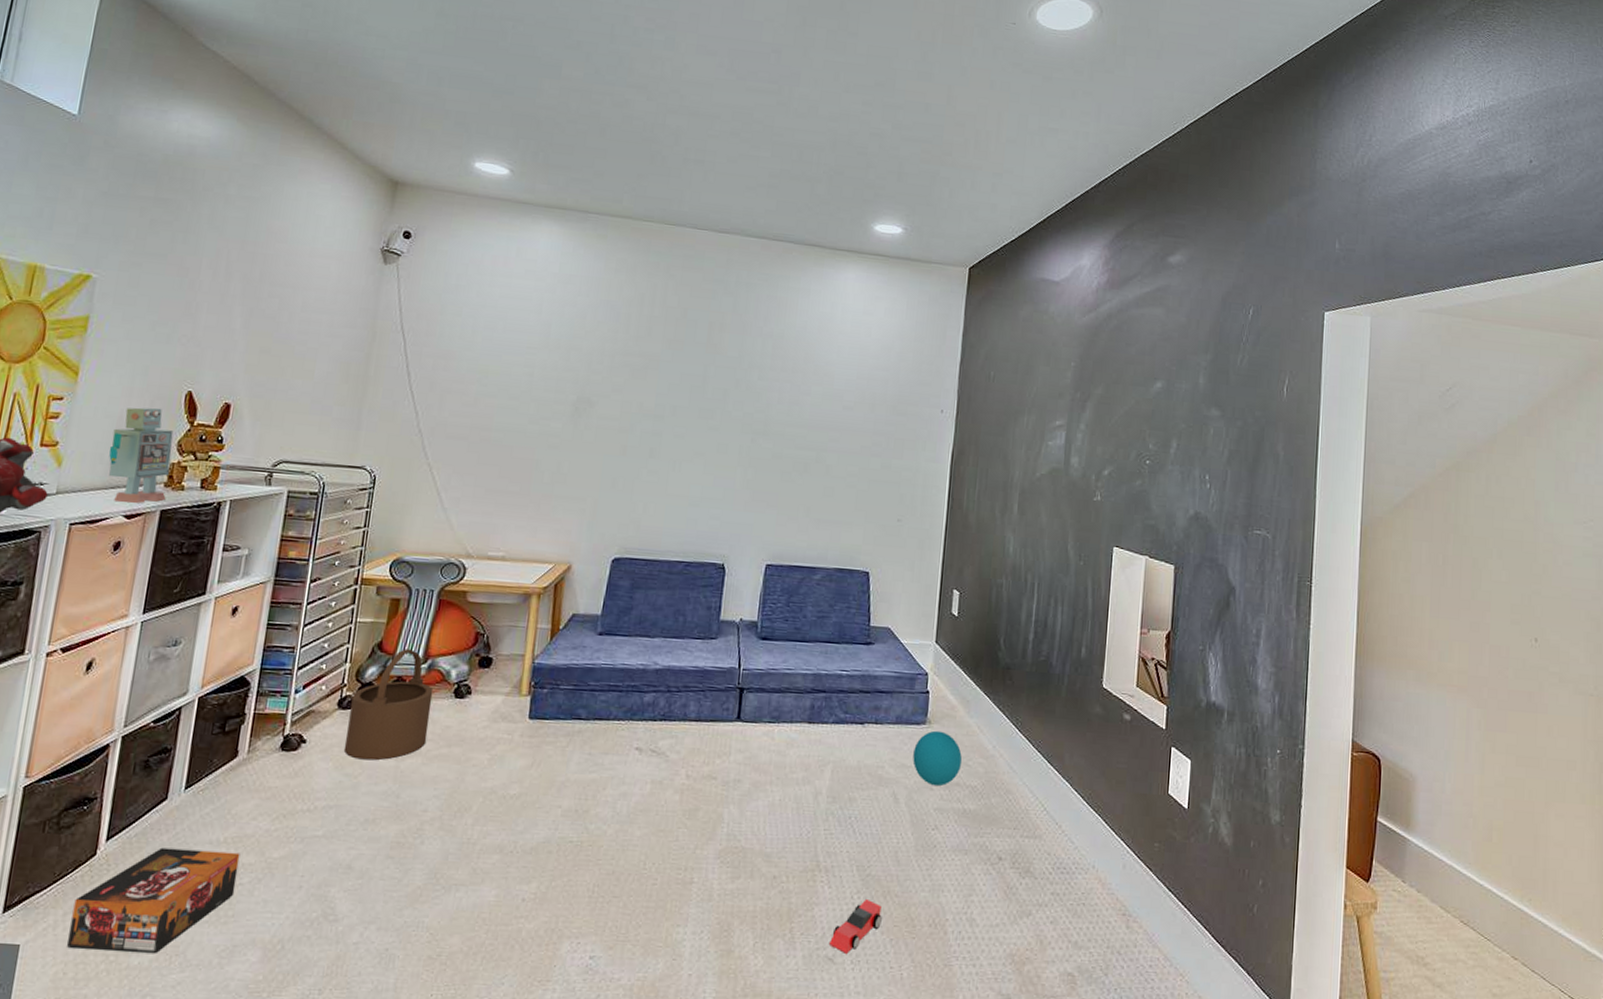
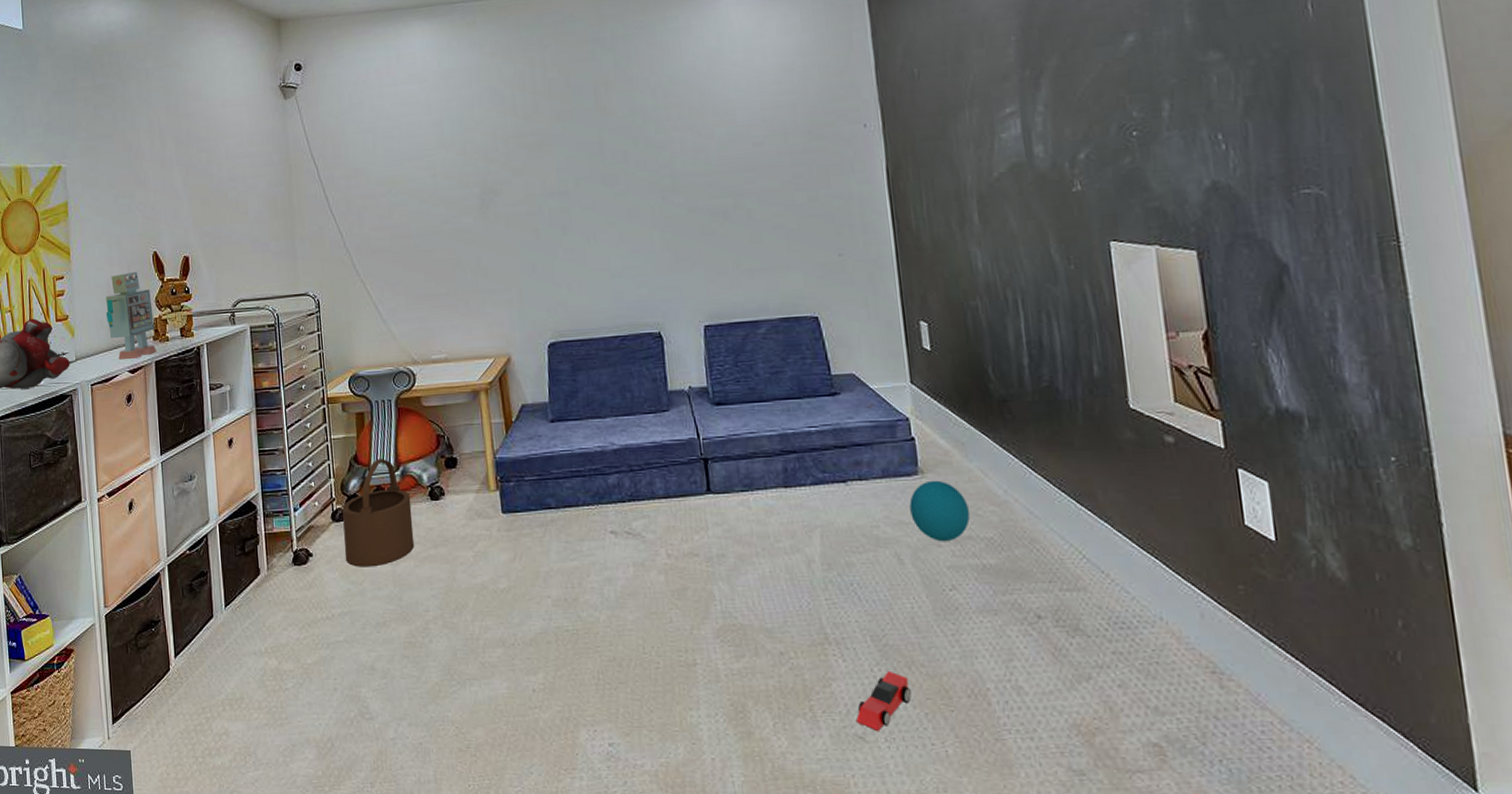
fireworks box: present [67,847,241,953] -> none [162,660,283,754]

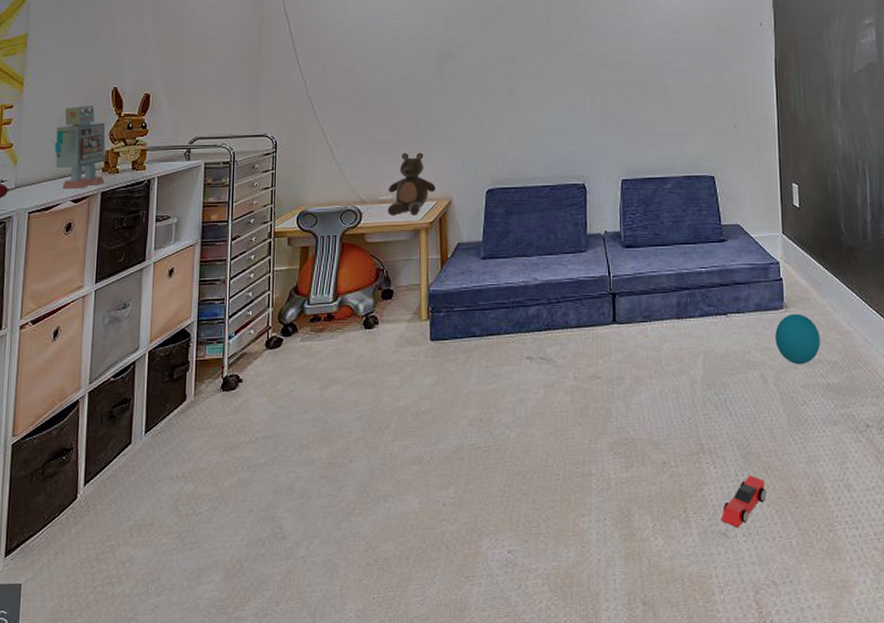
wooden bucket: present [342,459,415,567] -> none [276,290,346,392]
stuffed bear: none [440,304,492,377] -> present [387,152,436,216]

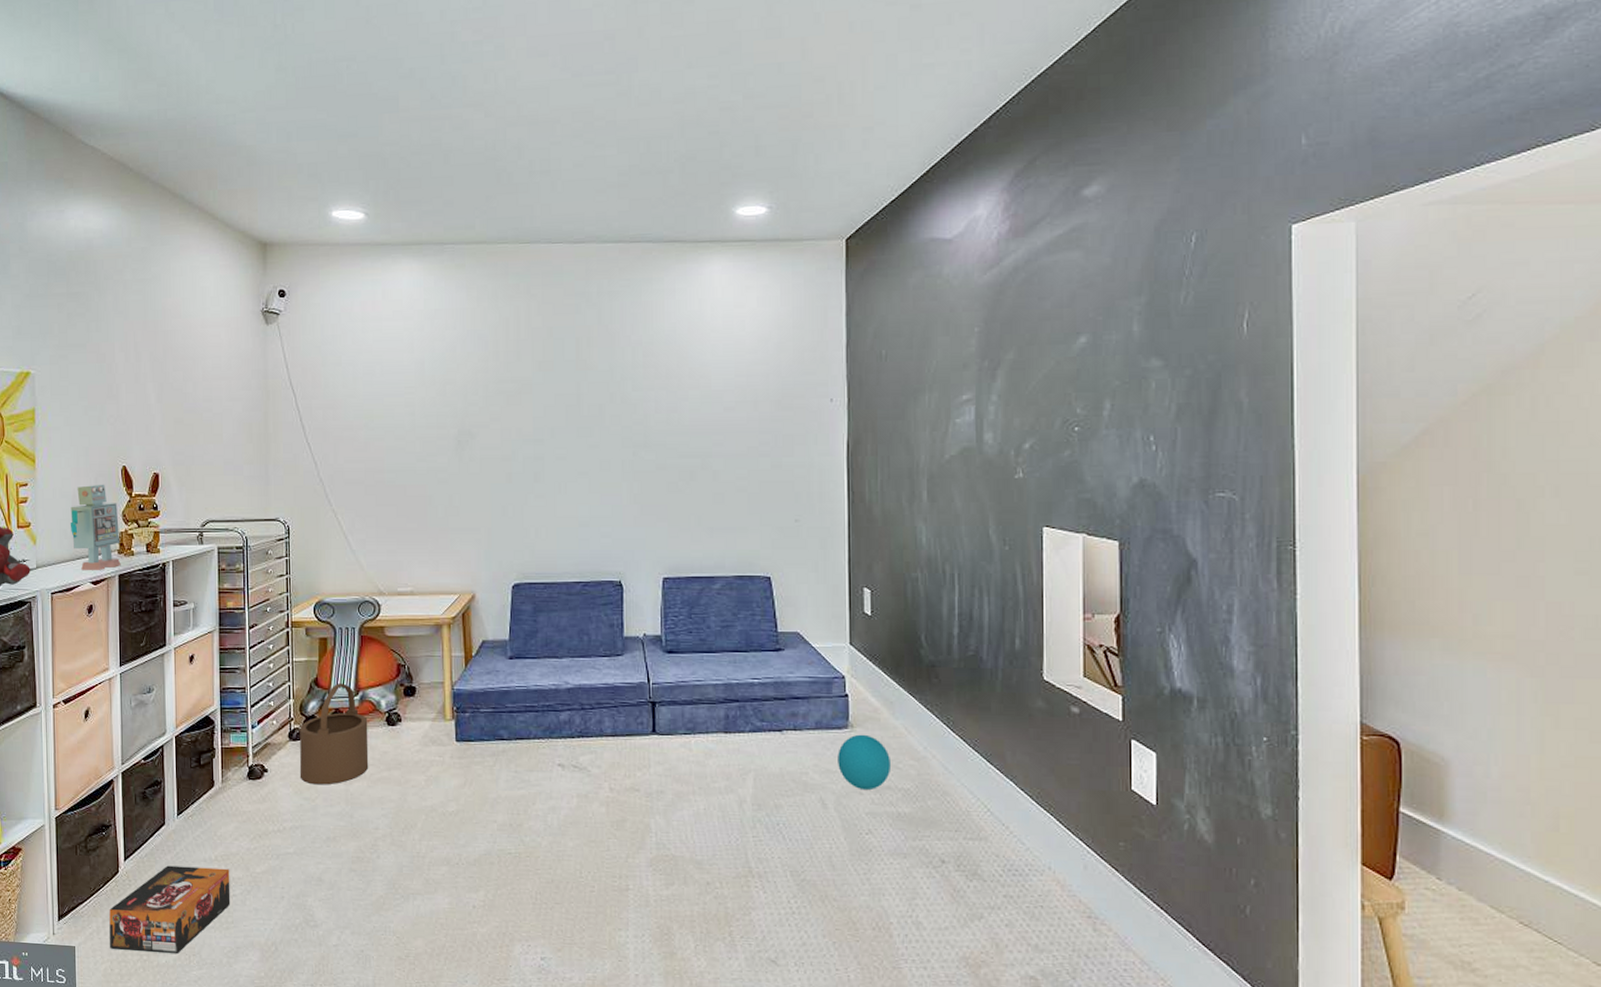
fireworks box: none [61,485,197,583] -> present [109,865,231,953]
wooden bucket: none [276,290,346,392] -> present [300,683,369,785]
stuffed bear: present [387,152,436,216] -> none [407,541,458,609]
toy car: present [720,474,766,527] -> none [770,903,822,956]

